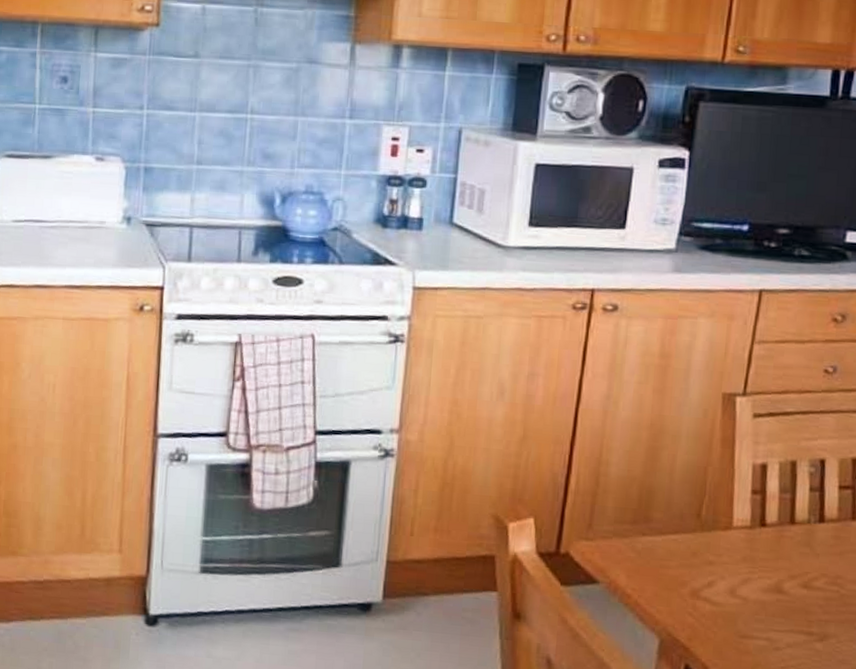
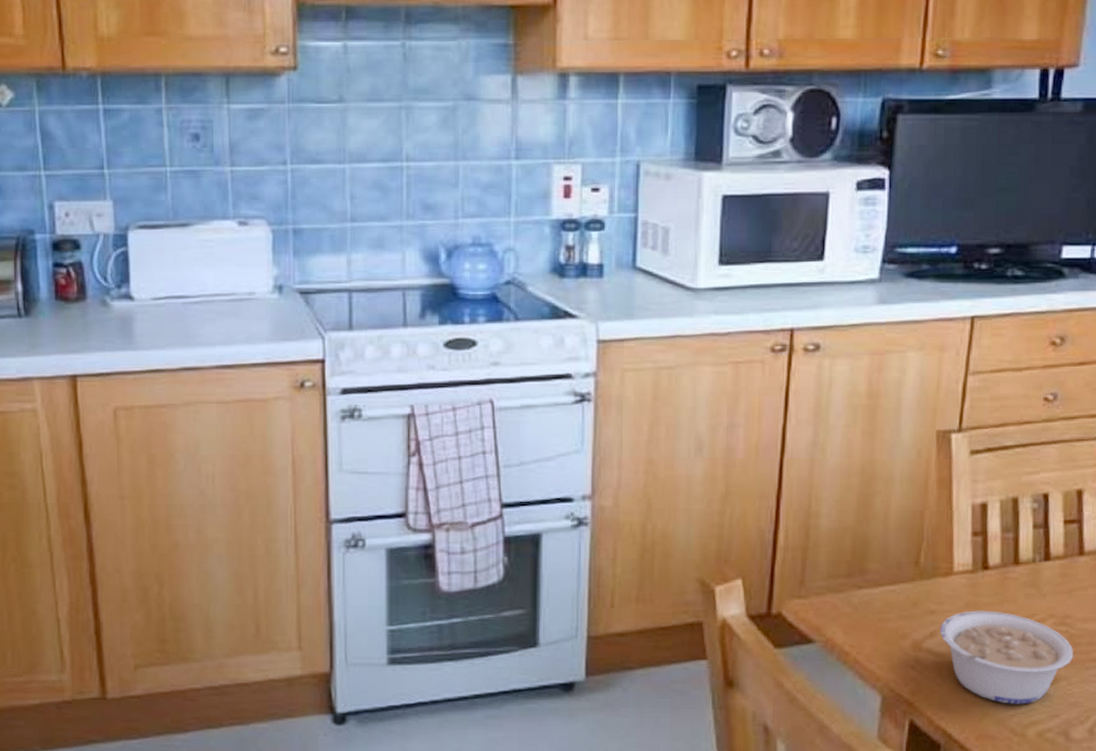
legume: none [717,564,844,658] -> present [940,610,1074,704]

